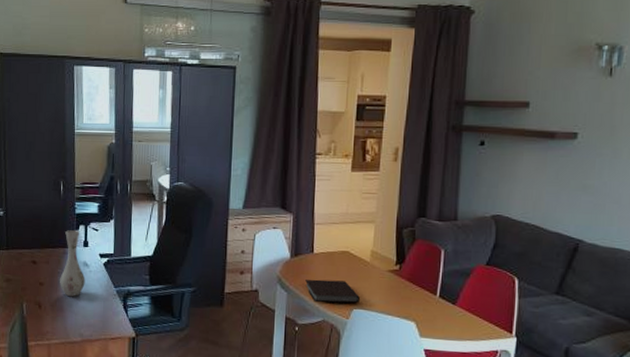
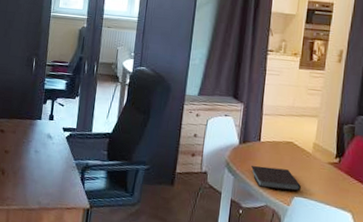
vase: present [60,230,86,296] -> none [24,103,48,166]

